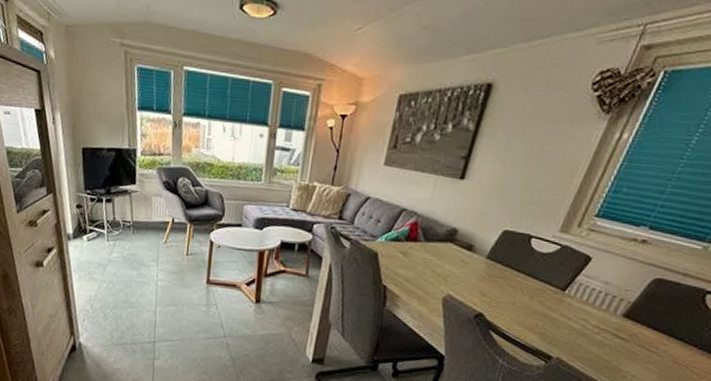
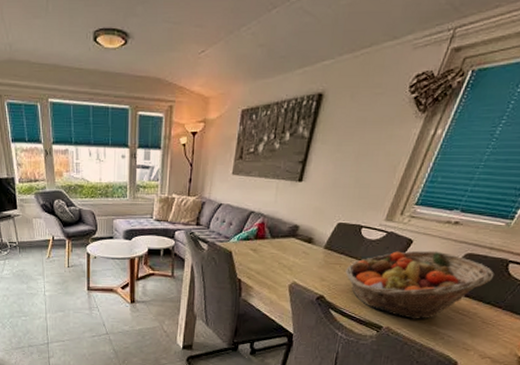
fruit basket: none [510,268,689,353] -> present [345,250,494,320]

